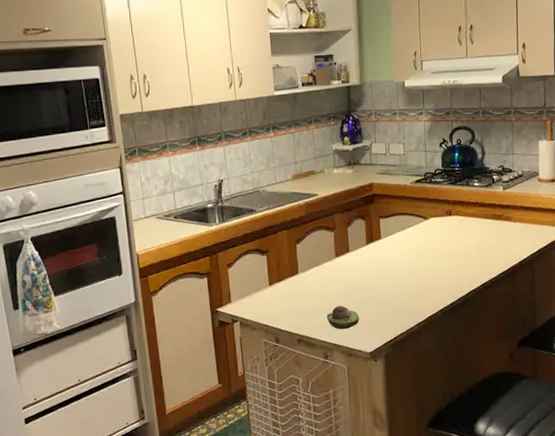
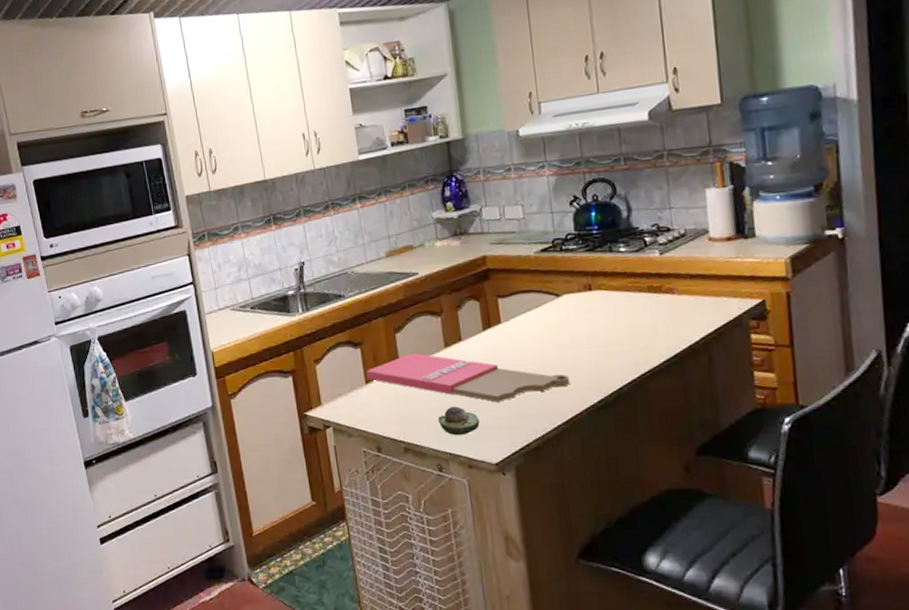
cutting board: none [270,261,431,303] -> present [366,353,571,403]

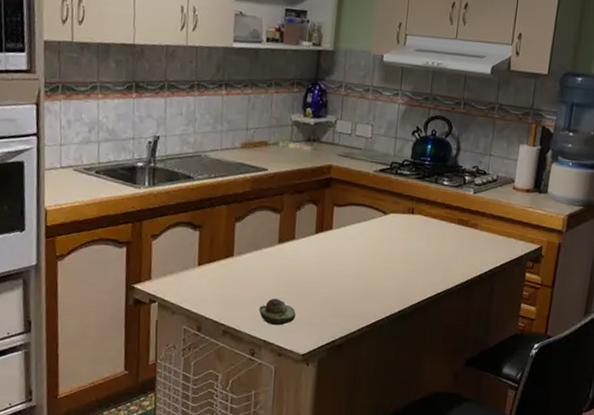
cutting board: present [366,353,571,403] -> none [200,244,380,300]

